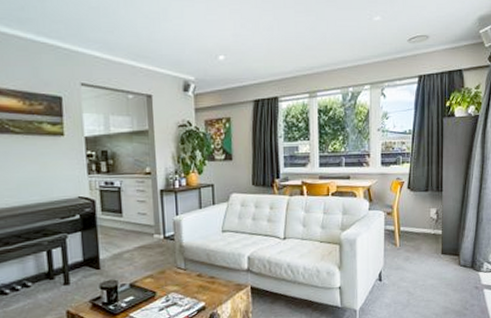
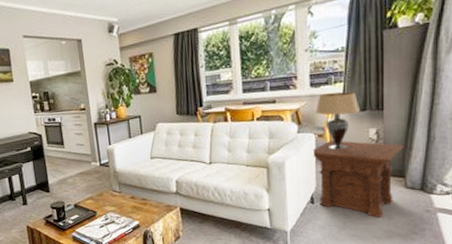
side table: none [382,219,459,296] -> present [313,141,404,219]
table lamp: none [385,172,424,228] -> present [315,91,361,150]

